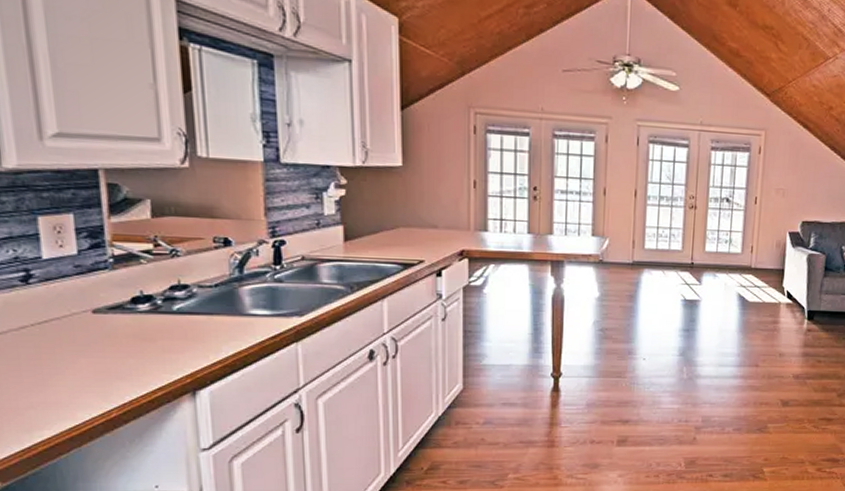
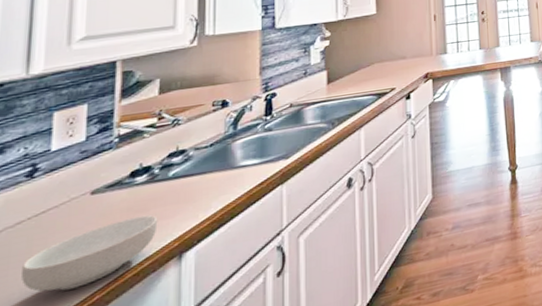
cereal bowl: none [34,345,167,402] -> present [21,215,158,292]

